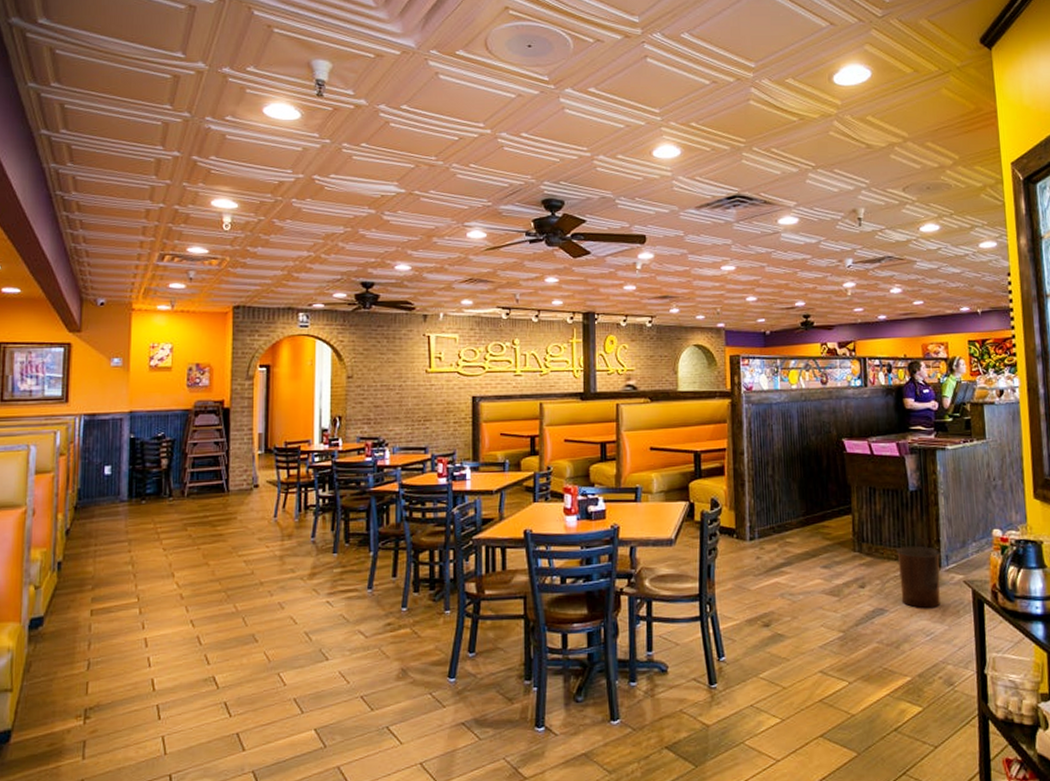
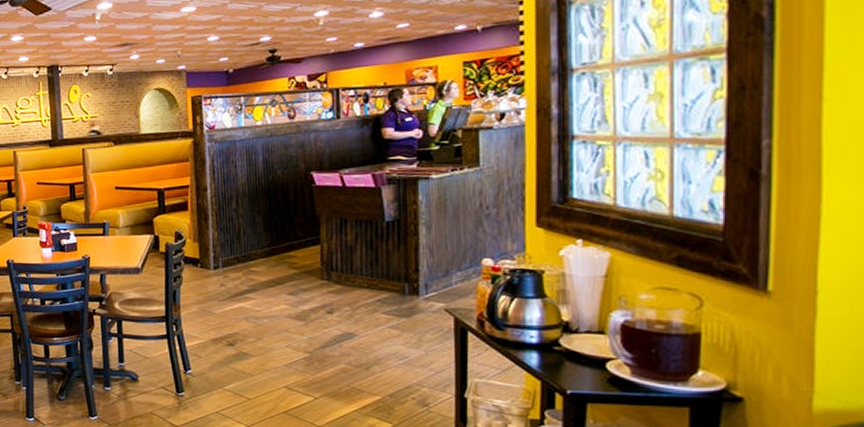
waste bin: present [897,545,941,609] -> none [369,274,419,335]

